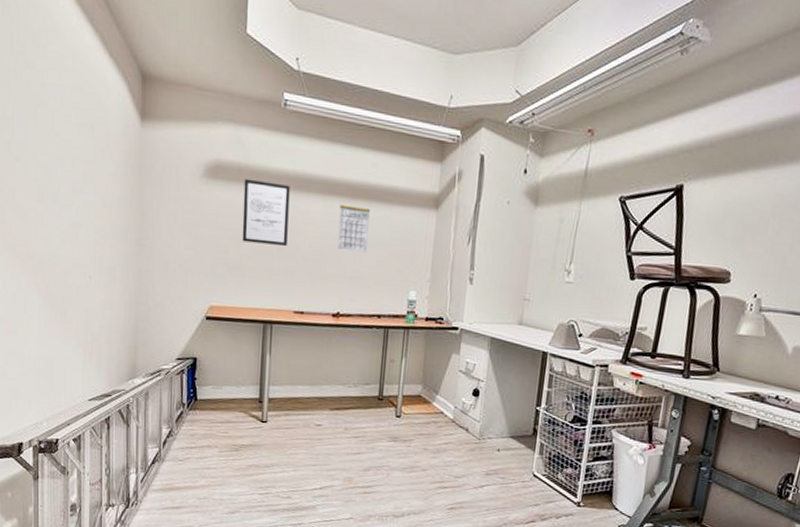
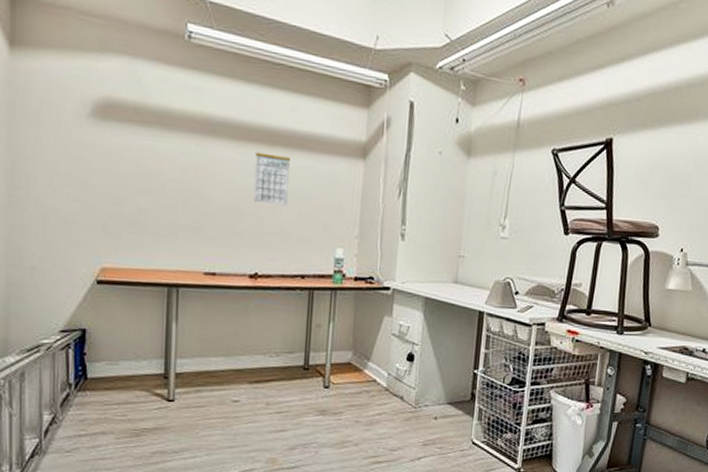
wall art: present [242,178,290,246] -> none [139,120,197,198]

